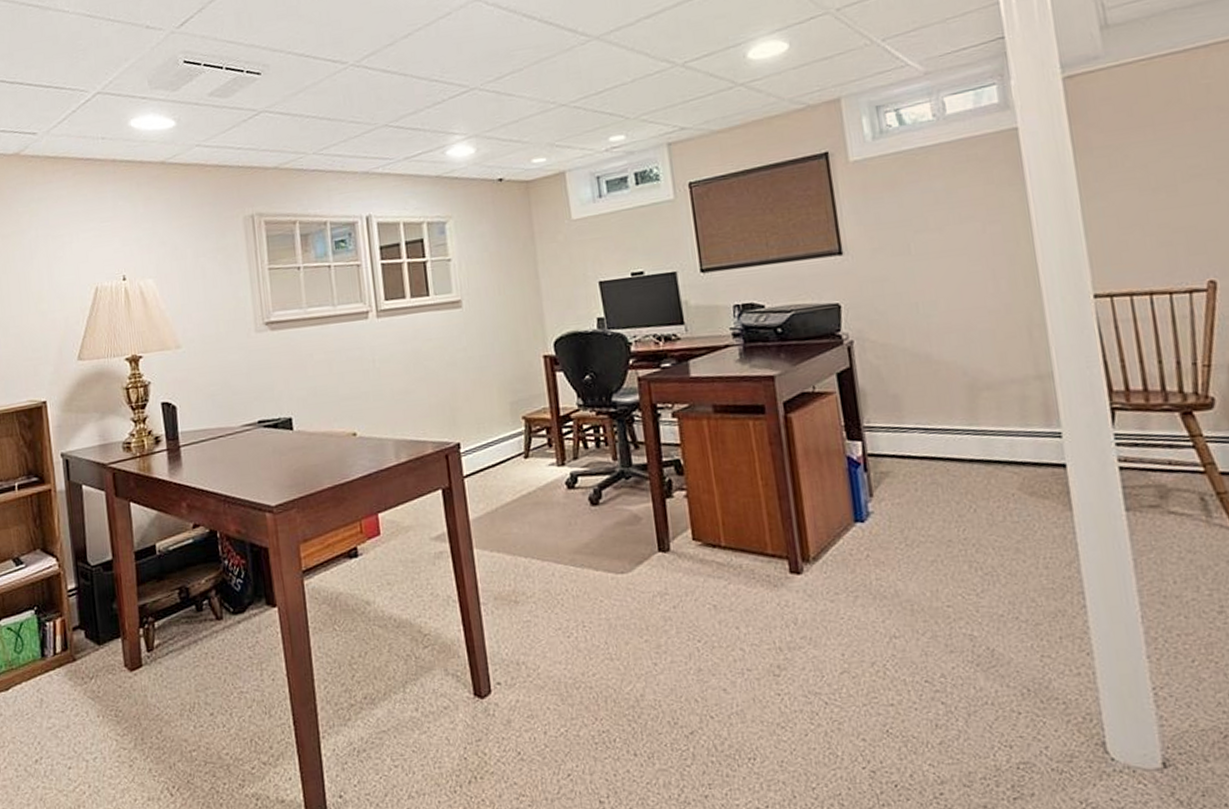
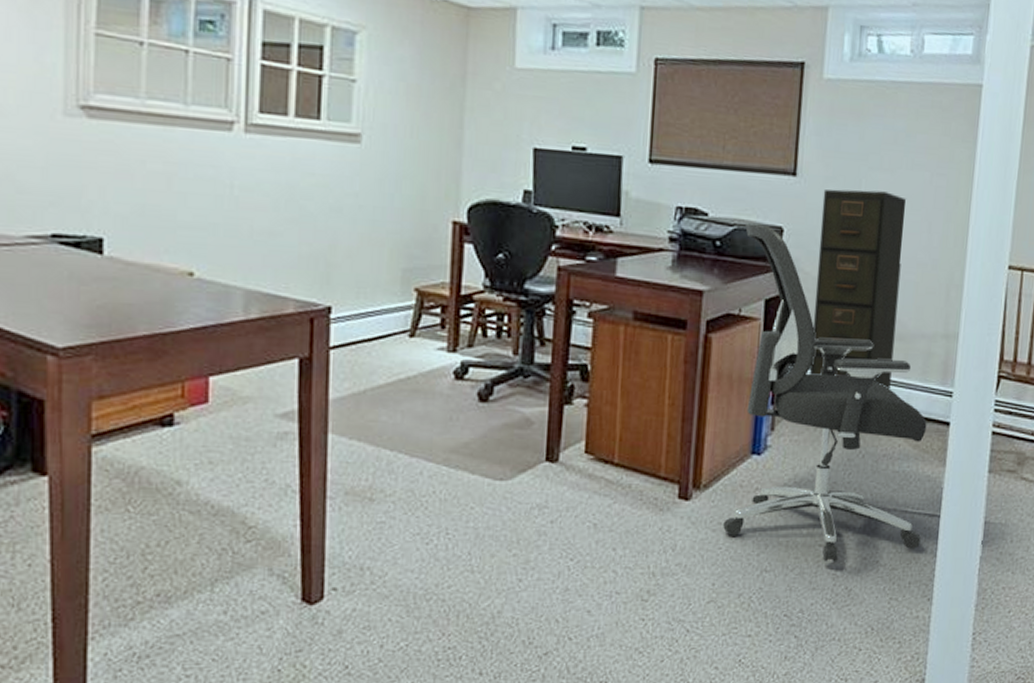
chair: none [802,304,1063,623] -> present [723,222,927,562]
filing cabinet: none [873,249,989,440] -> present [810,189,907,390]

